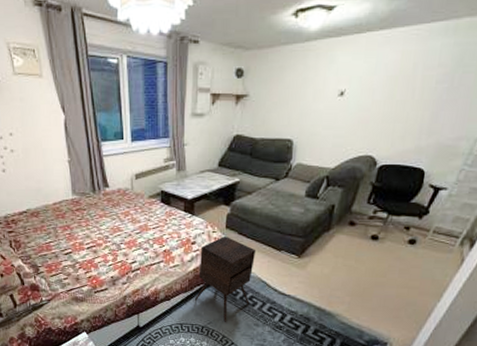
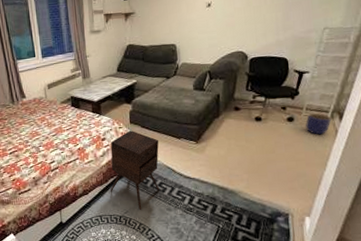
planter: none [428,237,461,263] -> present [306,113,331,135]

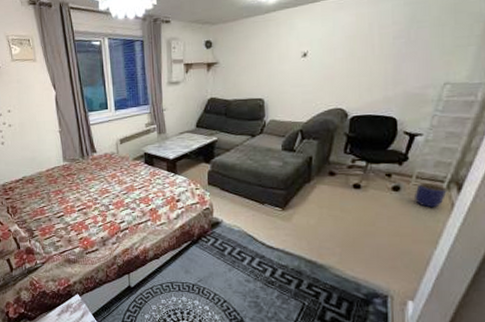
side table: present [110,130,160,210] -> none [184,192,240,279]

